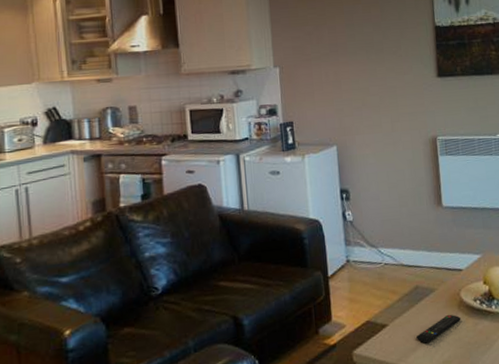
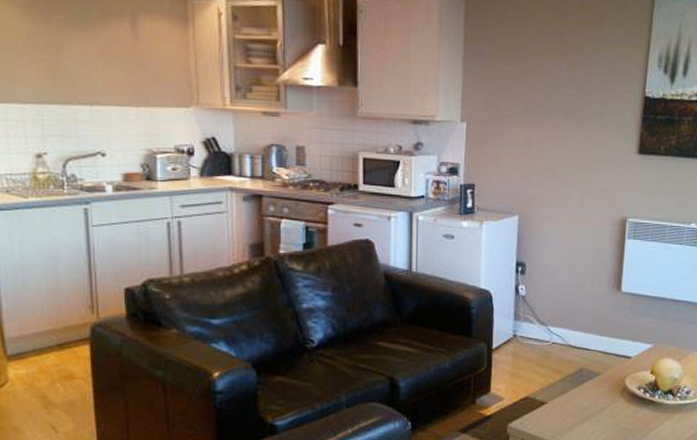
remote control: present [415,314,461,344] -> none [573,399,622,424]

